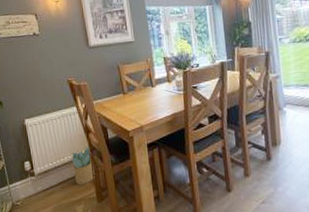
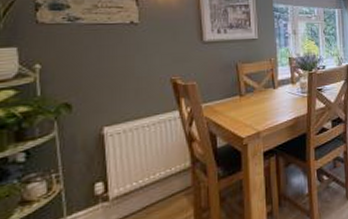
potted plant: present [72,147,95,185] -> none [165,159,195,208]

